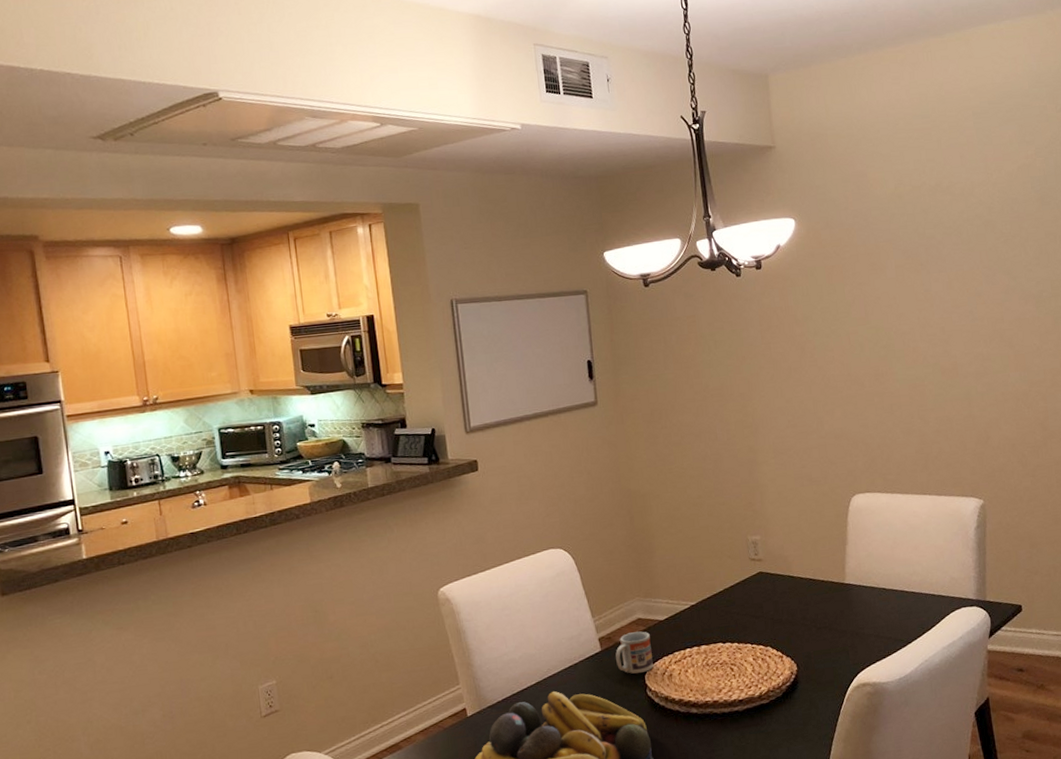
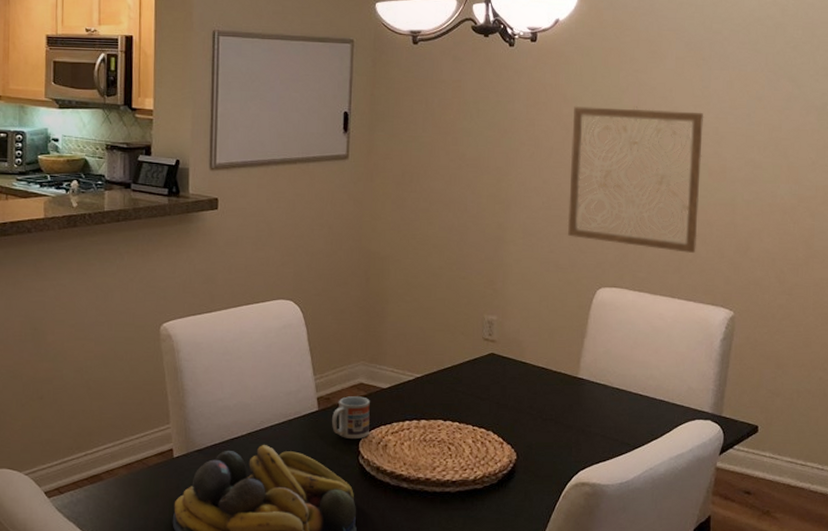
wall art: none [806,315,940,451] -> present [567,105,704,254]

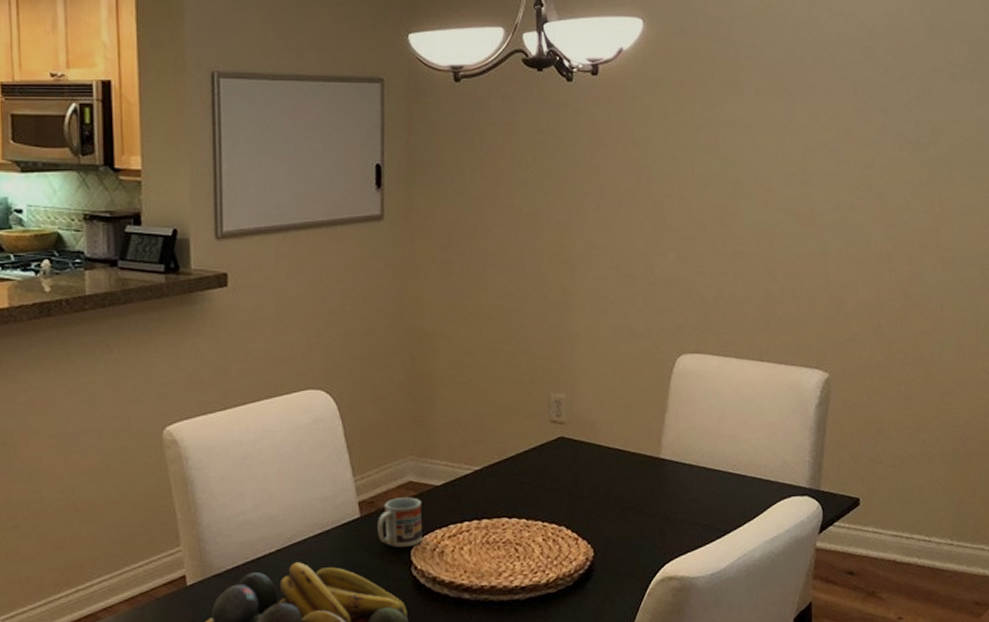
wall art: present [567,105,704,254] -> none [641,146,789,311]

